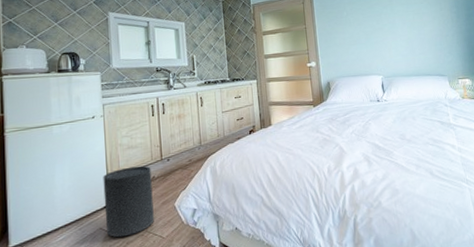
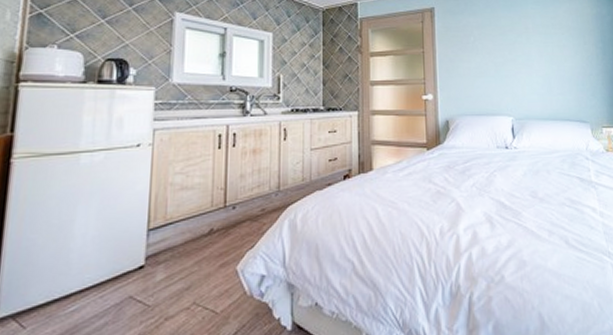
trash can: present [103,165,154,238] -> none [138,213,209,311]

